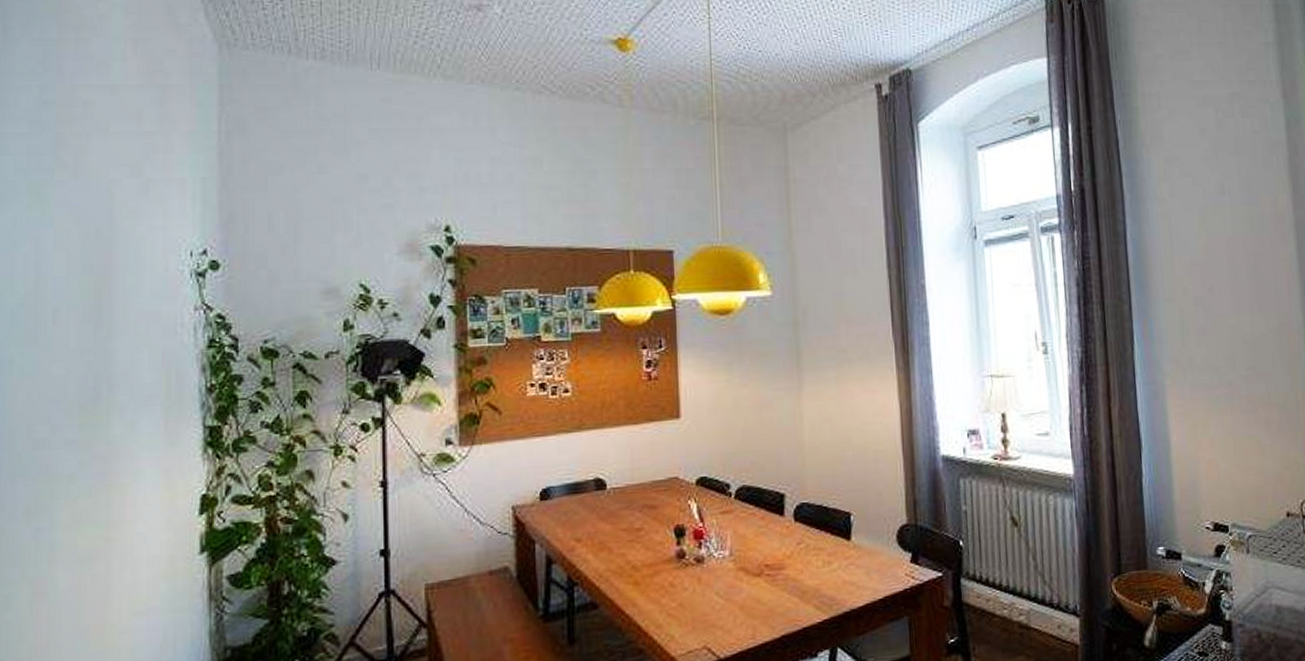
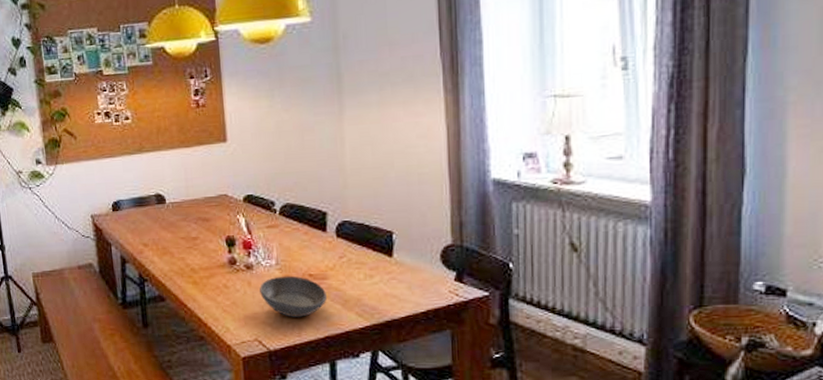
bowl: none [711,567,784,617] -> present [259,275,327,317]

